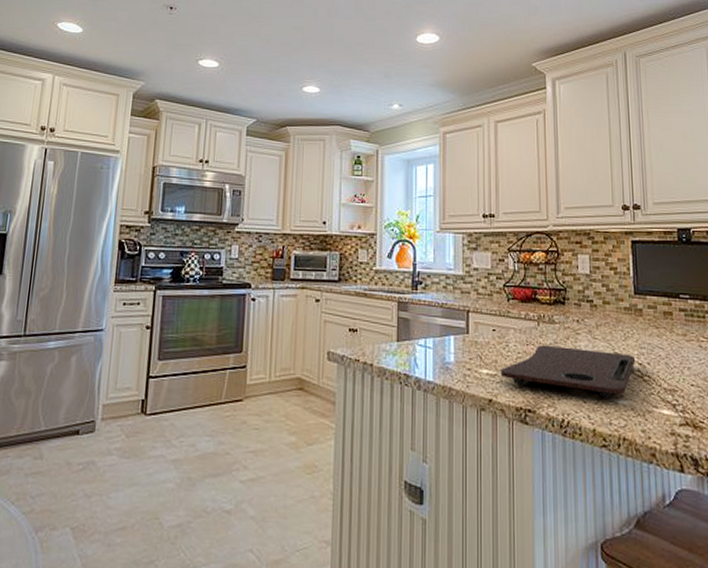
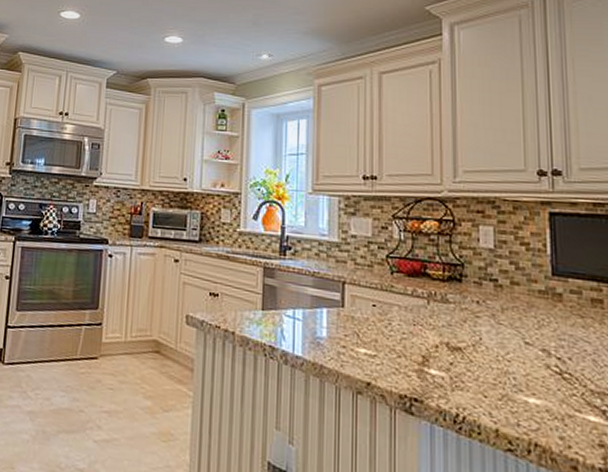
cutting board: present [500,345,636,398] -> none [380,326,553,395]

